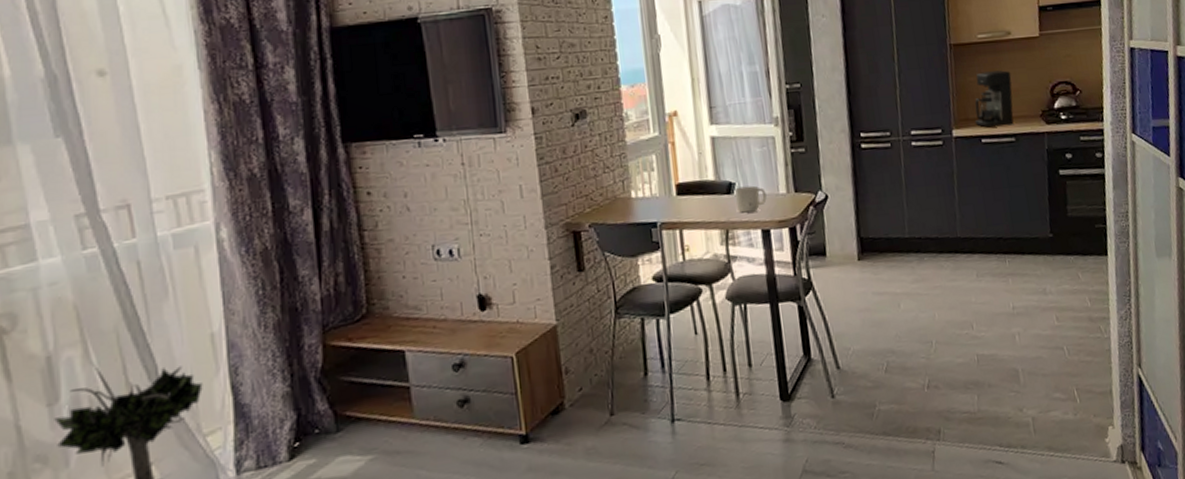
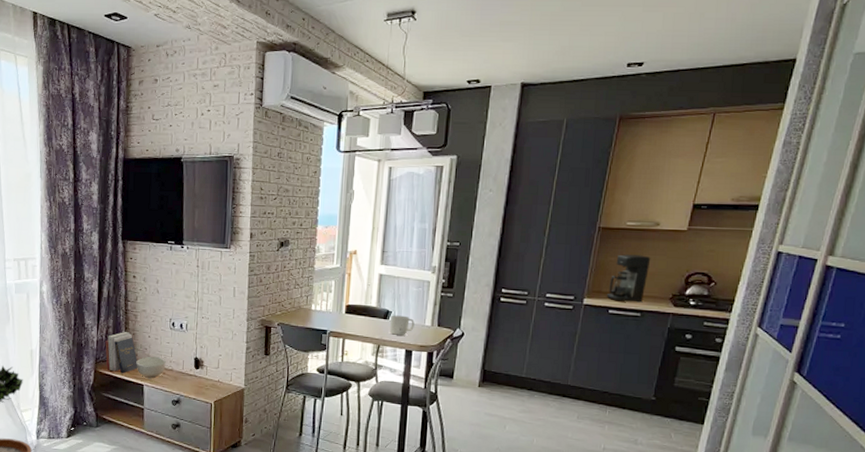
books: none [335,275,393,341] -> present [105,331,138,373]
bowl: none [388,304,436,340] -> present [136,356,166,379]

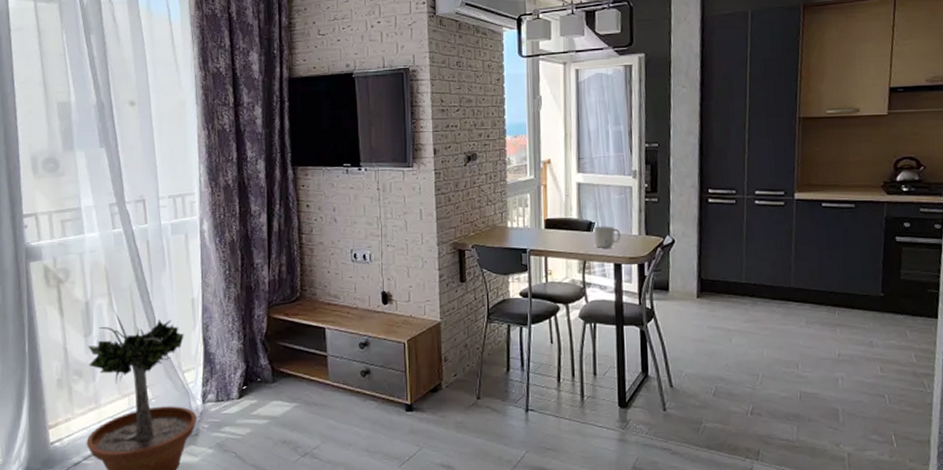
books: present [105,331,138,373] -> none [278,268,318,317]
bowl: present [136,356,166,379] -> none [315,294,350,320]
coffee maker: present [606,254,651,303] -> none [816,143,857,194]

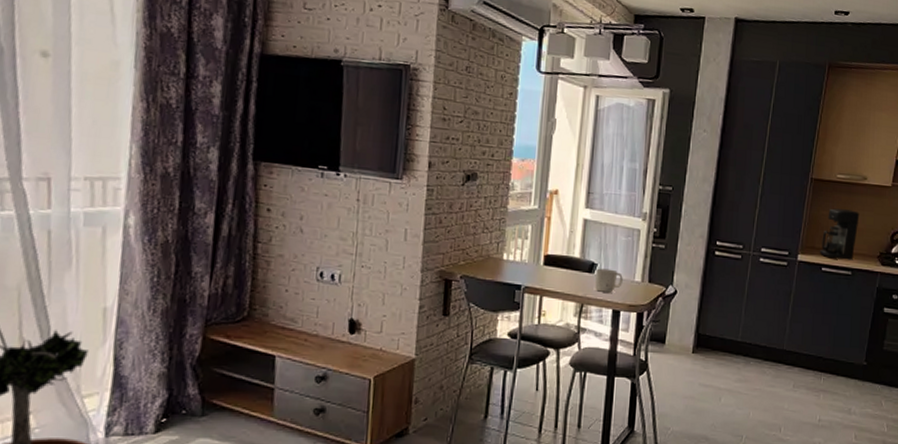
coffee maker: none [816,143,857,194] -> present [819,208,860,260]

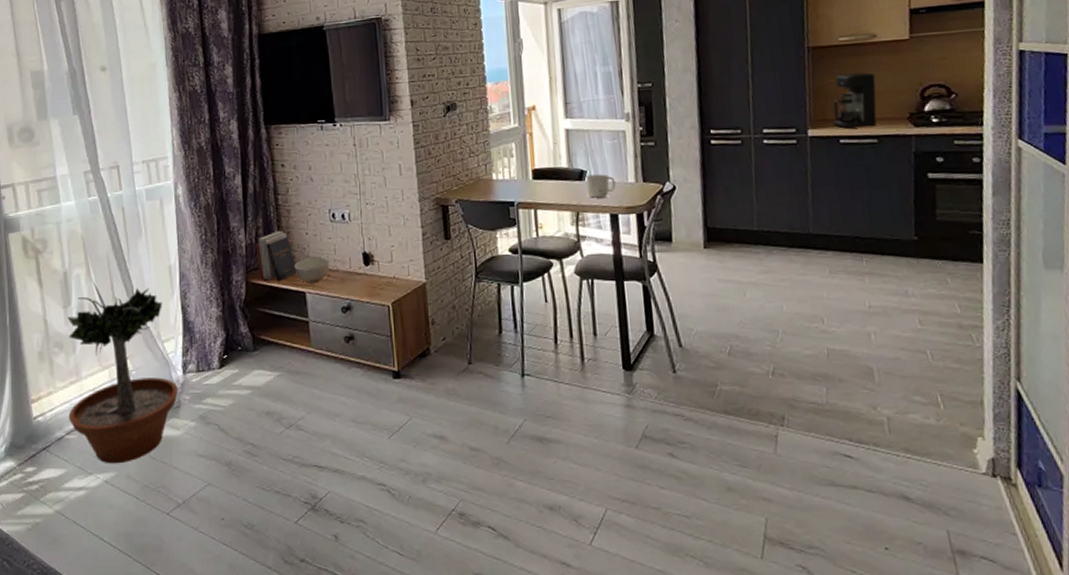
books: none [220,282,269,341] -> present [256,230,297,281]
bowl: none [265,317,309,348] -> present [294,256,330,284]

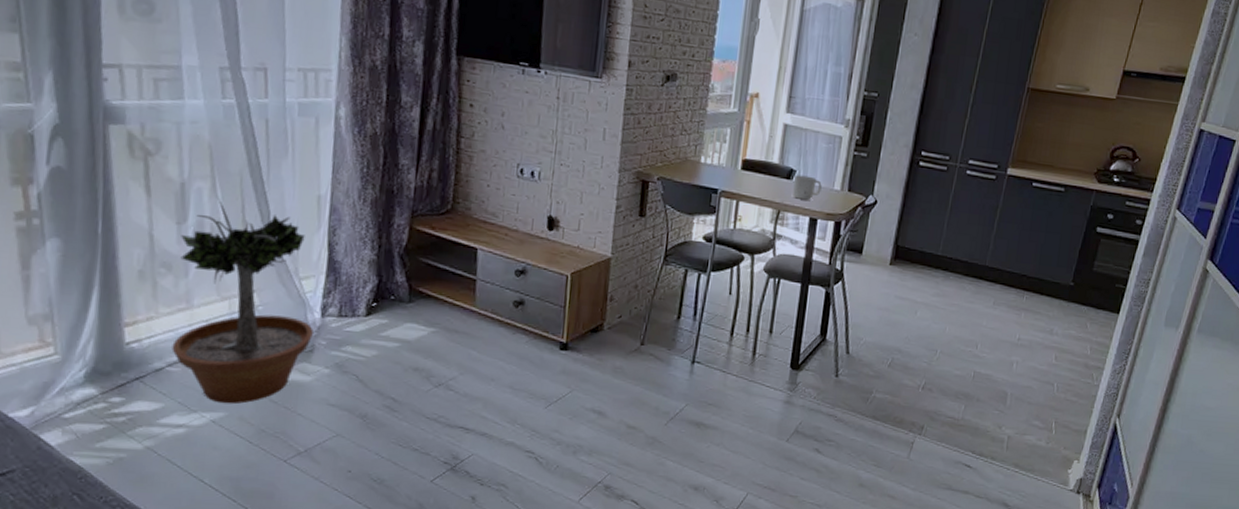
books: present [256,230,297,281] -> none [426,176,471,233]
bowl: present [294,256,330,284] -> none [468,211,510,241]
coffee maker: present [832,72,877,129] -> none [1031,120,1078,176]

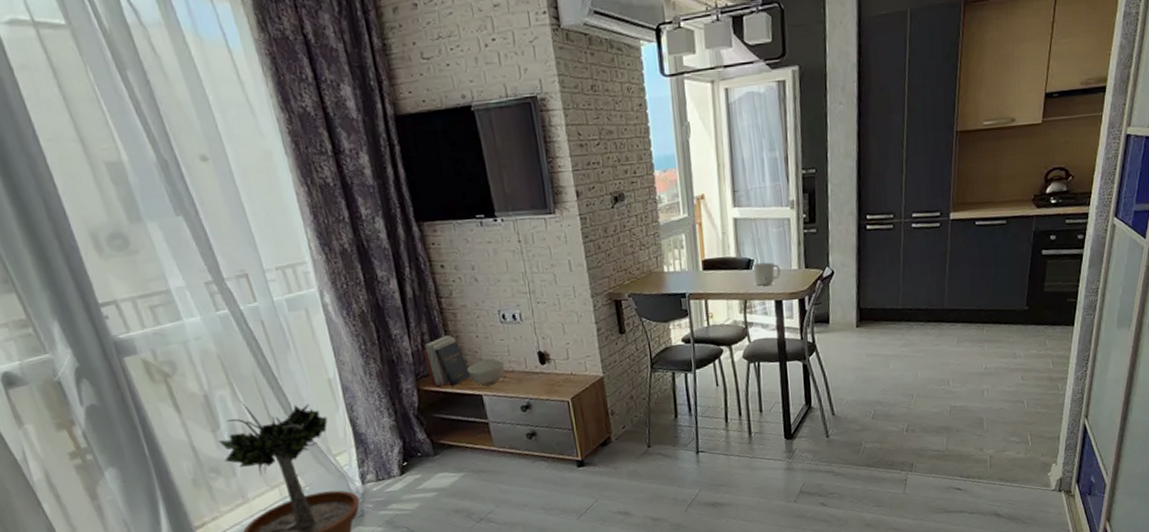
books: none [426,176,471,233] -> present [423,334,471,387]
bowl: none [468,211,510,241] -> present [467,358,505,387]

